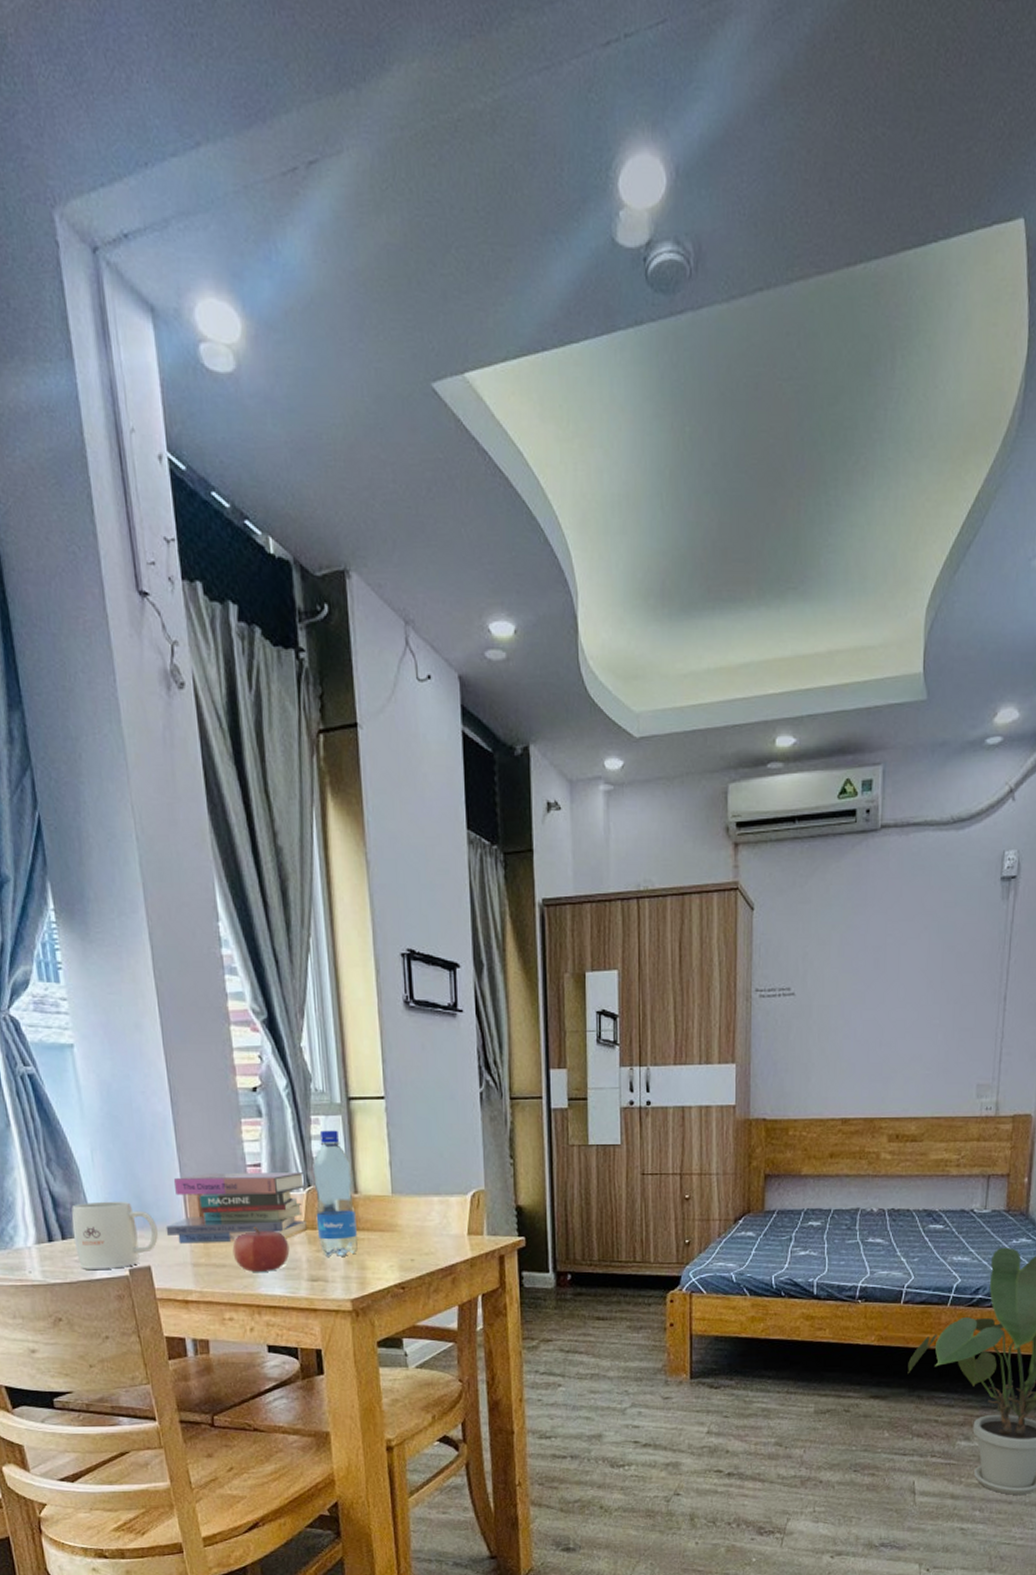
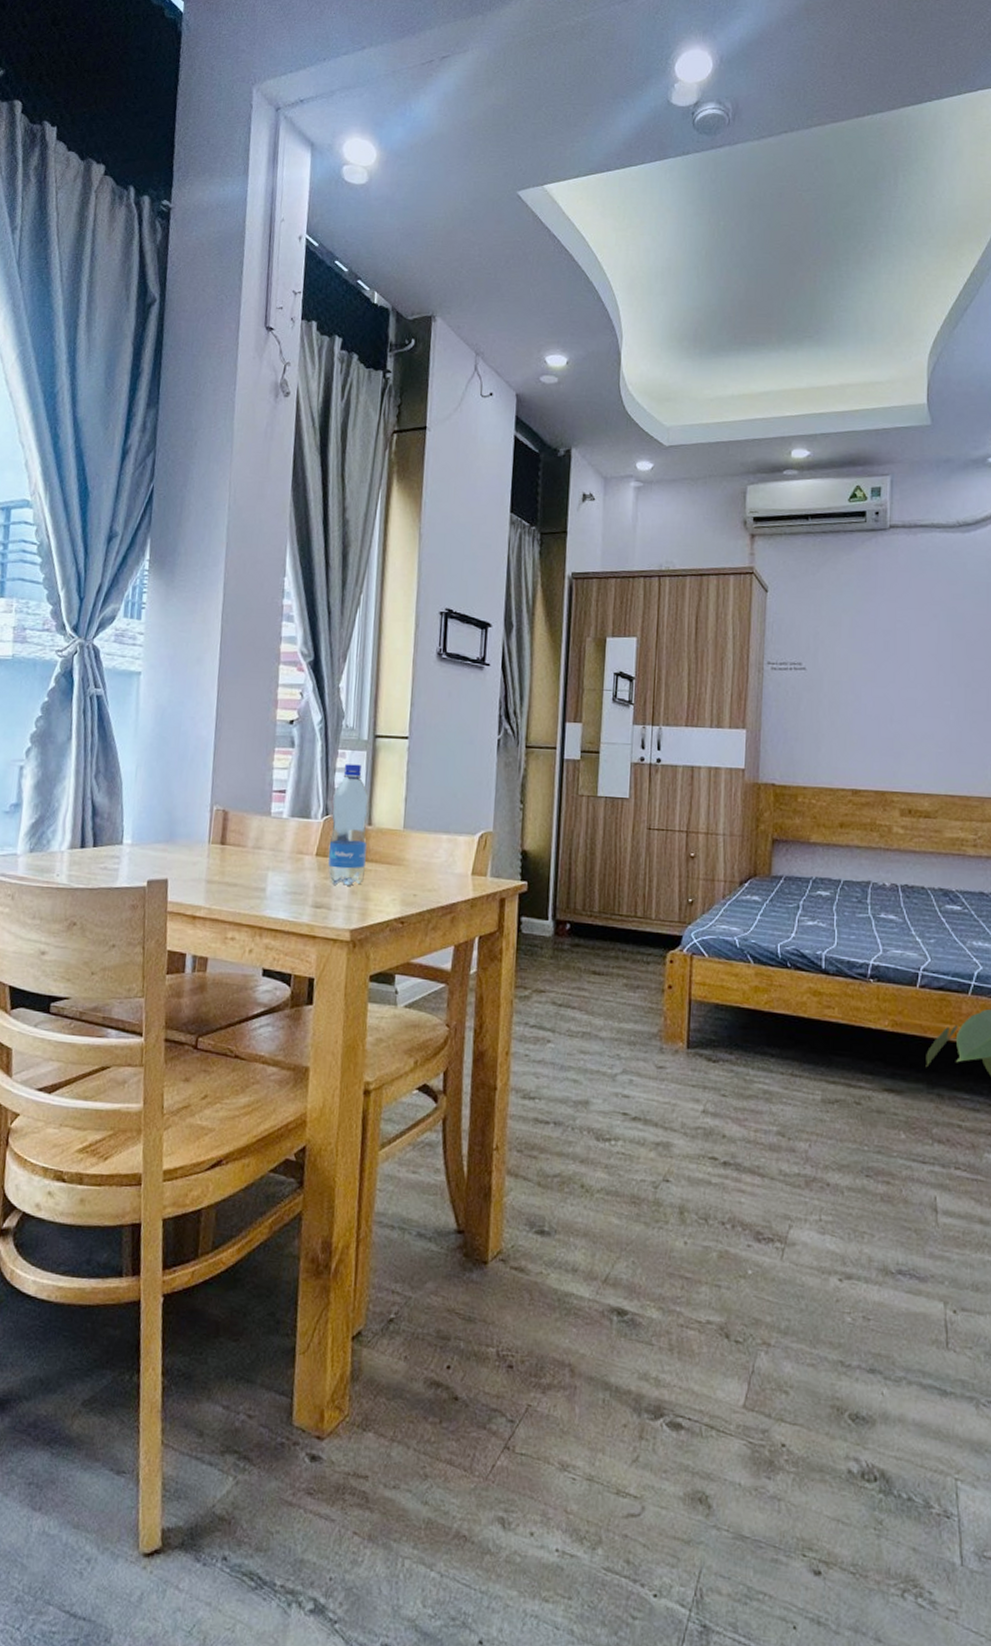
mug: present [71,1201,158,1269] -> none [103,813,181,879]
books: present [166,1172,307,1244] -> none [188,795,323,864]
fruit: present [232,1227,290,1272] -> none [245,850,300,895]

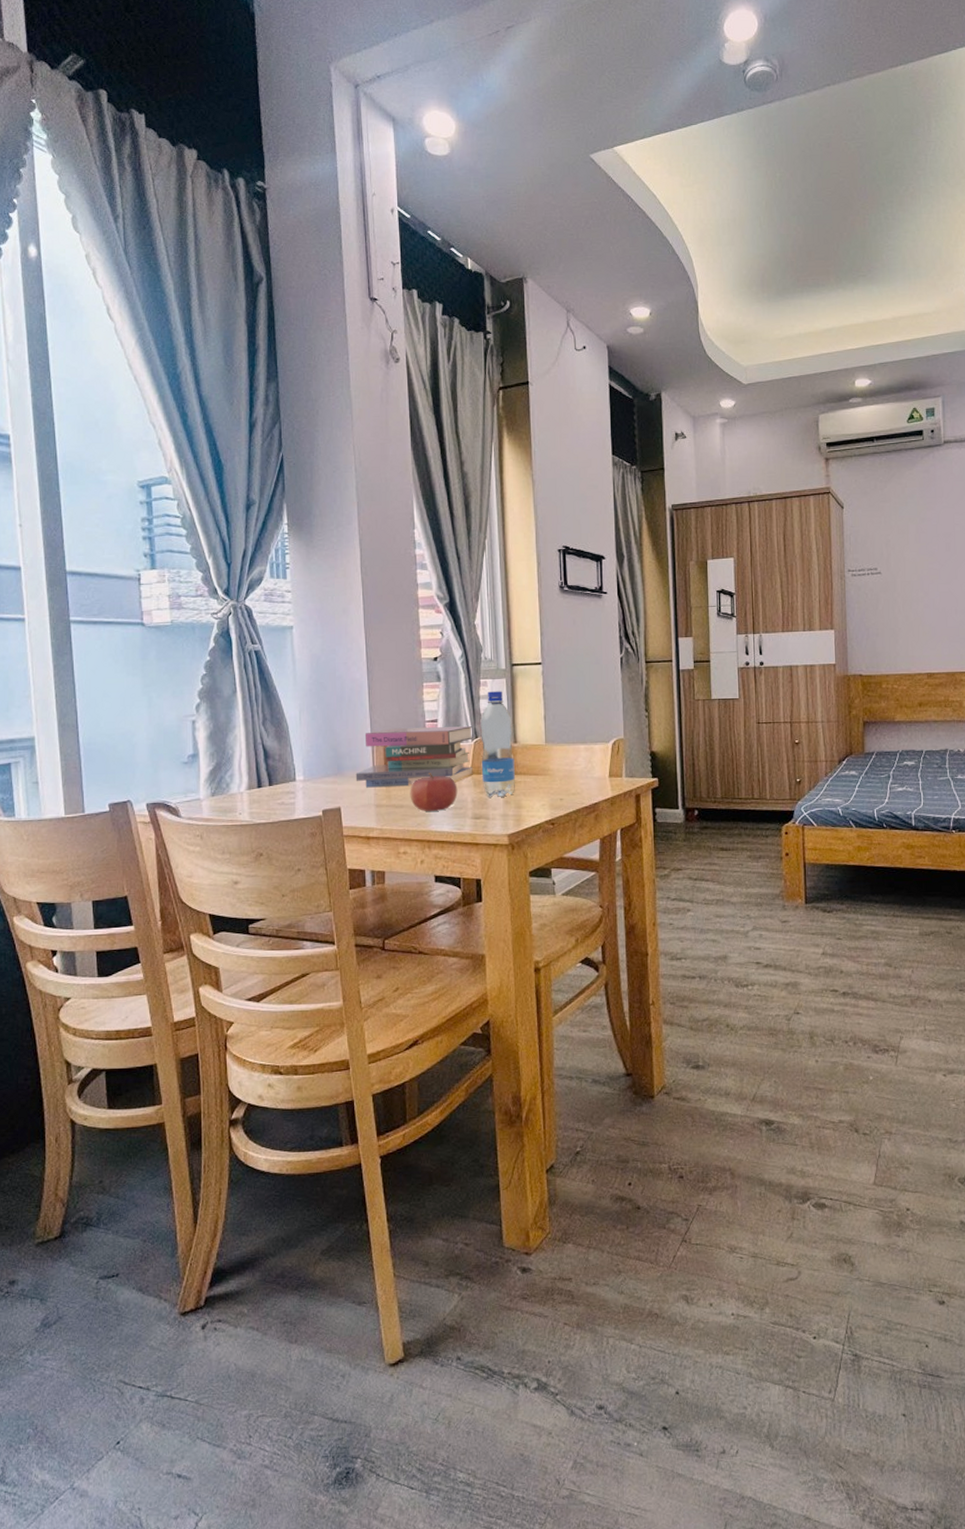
books: none [188,795,323,864] -> present [355,726,473,788]
fruit: none [245,850,300,895] -> present [410,773,458,811]

